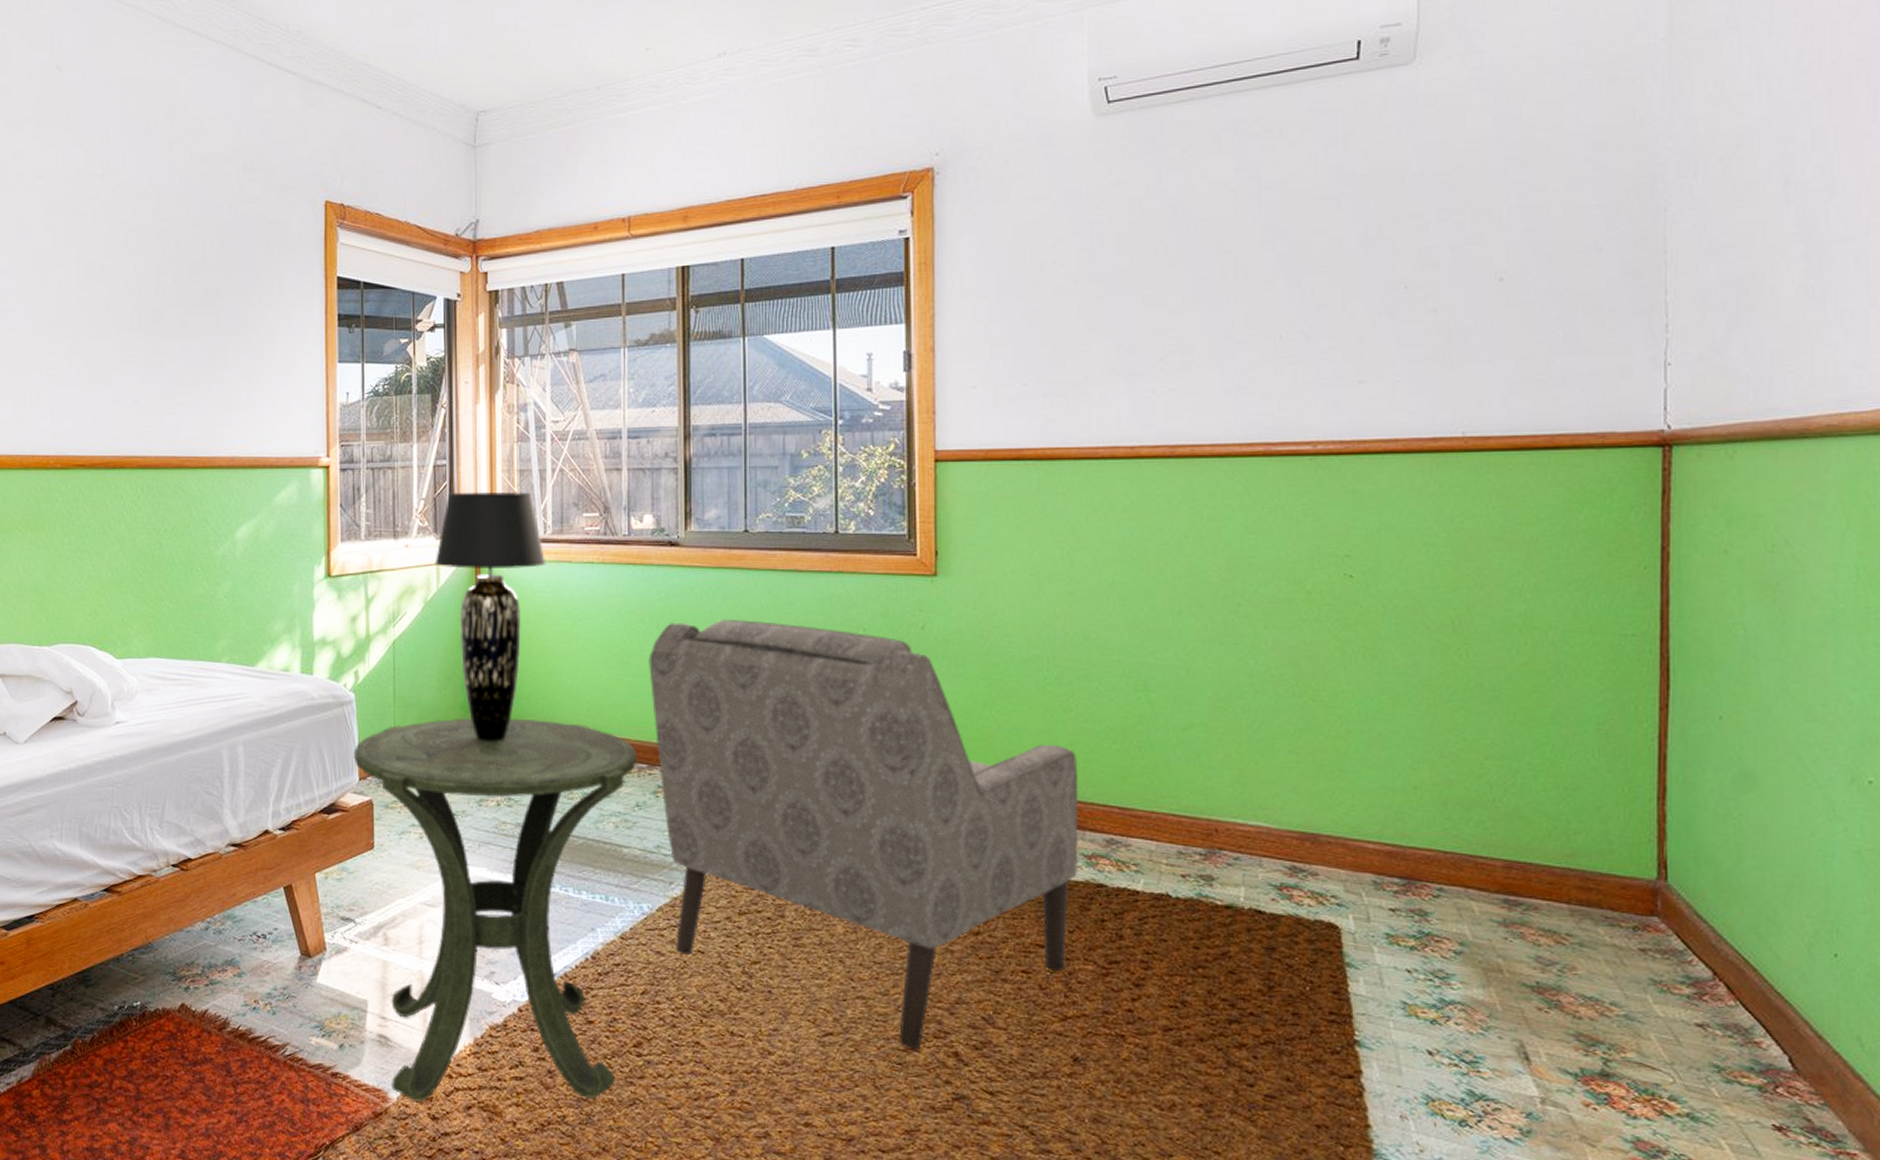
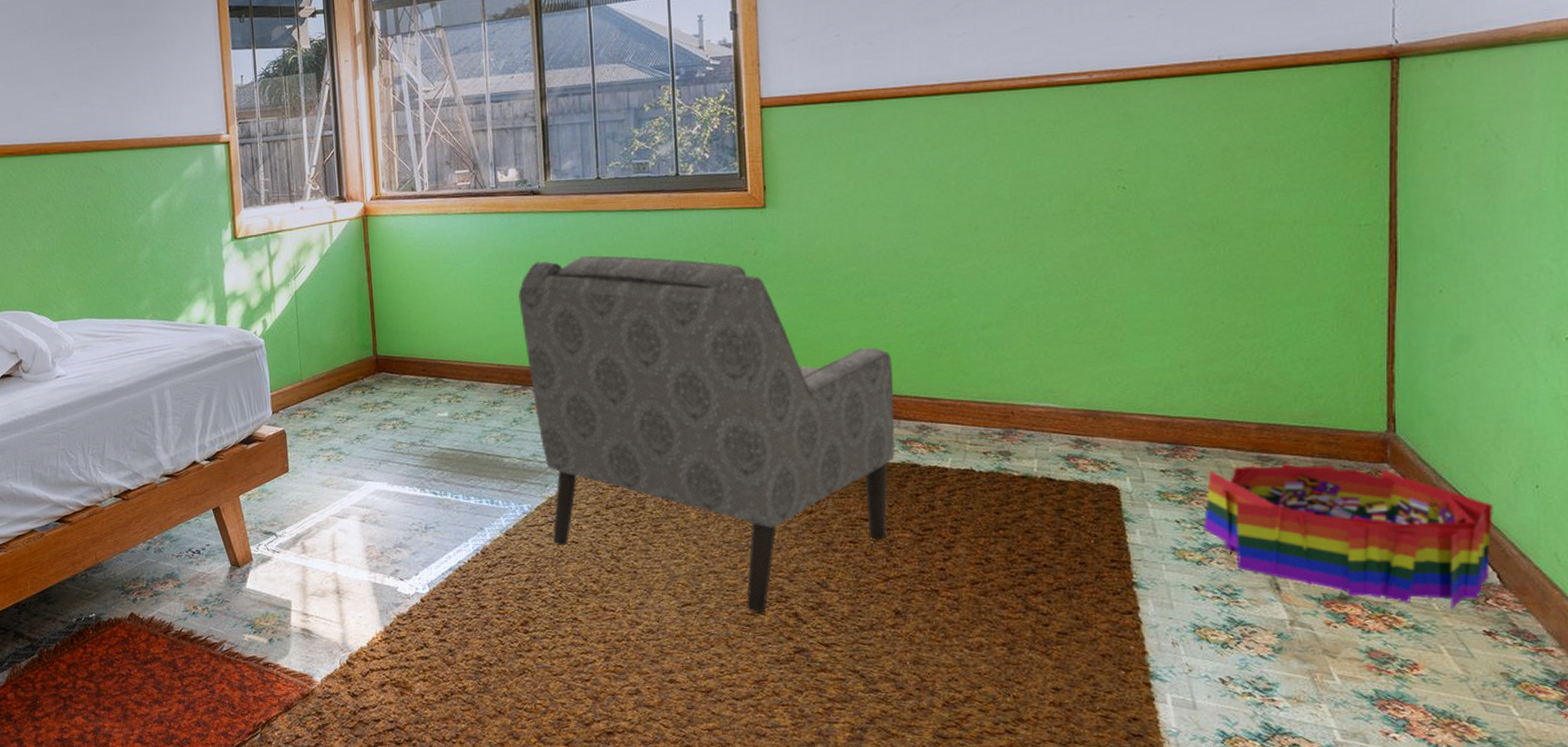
side table: present [353,718,637,1103] -> none [266,352,513,684]
table lamp: present [434,492,547,742] -> none [327,155,425,374]
storage bin: none [1440,909,1783,1096] -> present [1204,464,1493,609]

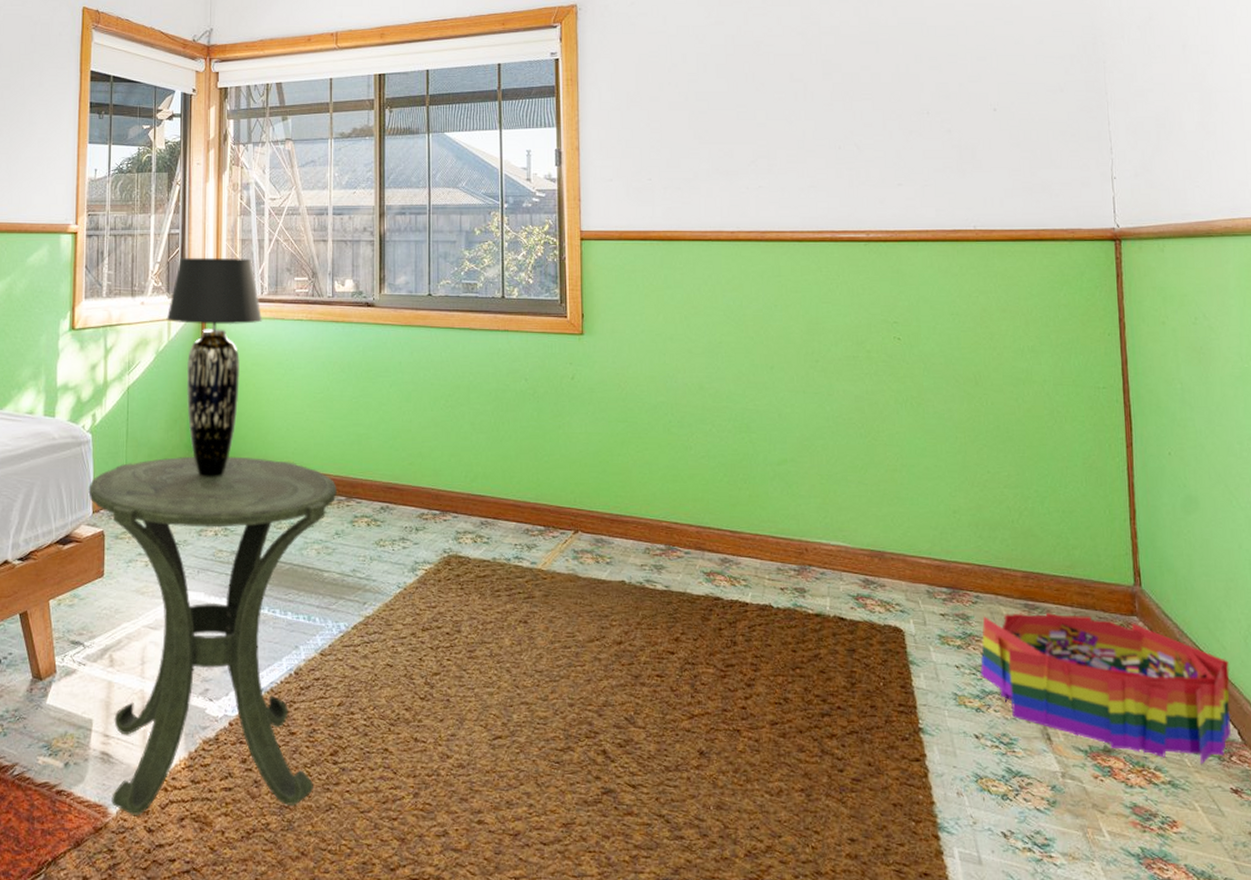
side table: none [266,352,513,684] -> present [88,456,337,817]
table lamp: none [327,155,425,374] -> present [166,258,263,477]
chair: present [518,255,896,612] -> none [348,369,700,748]

